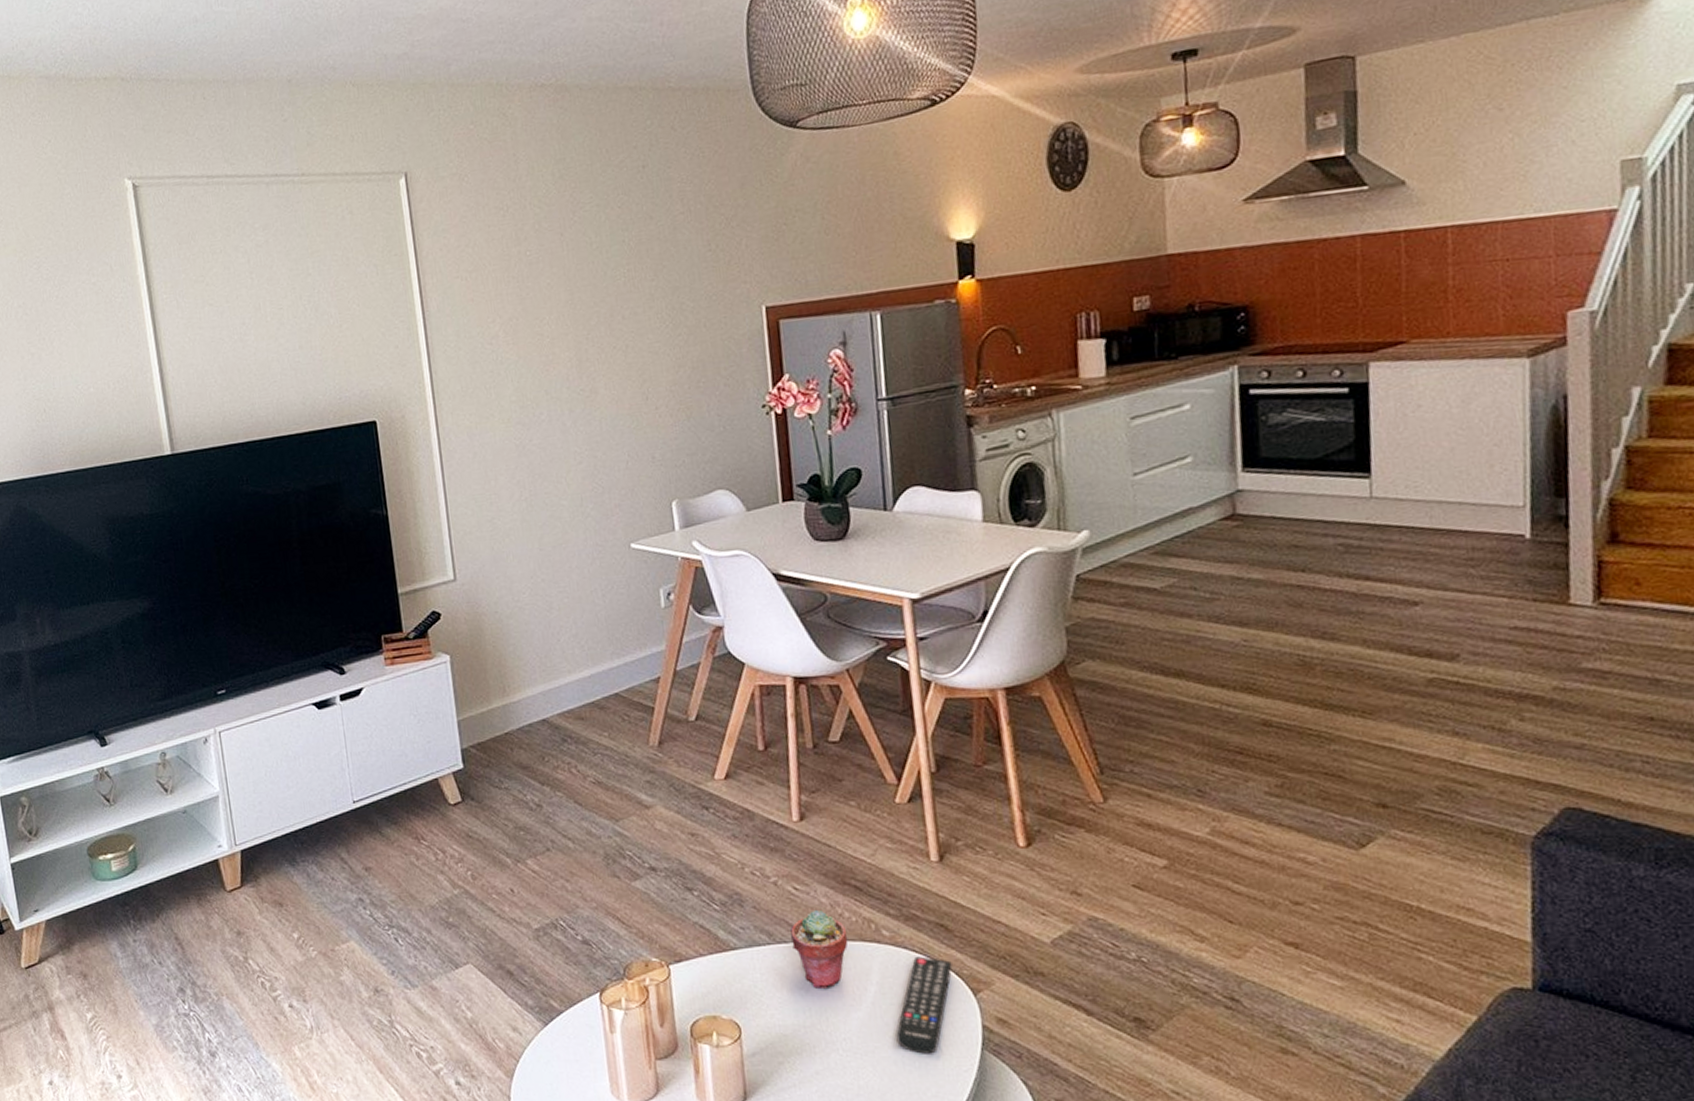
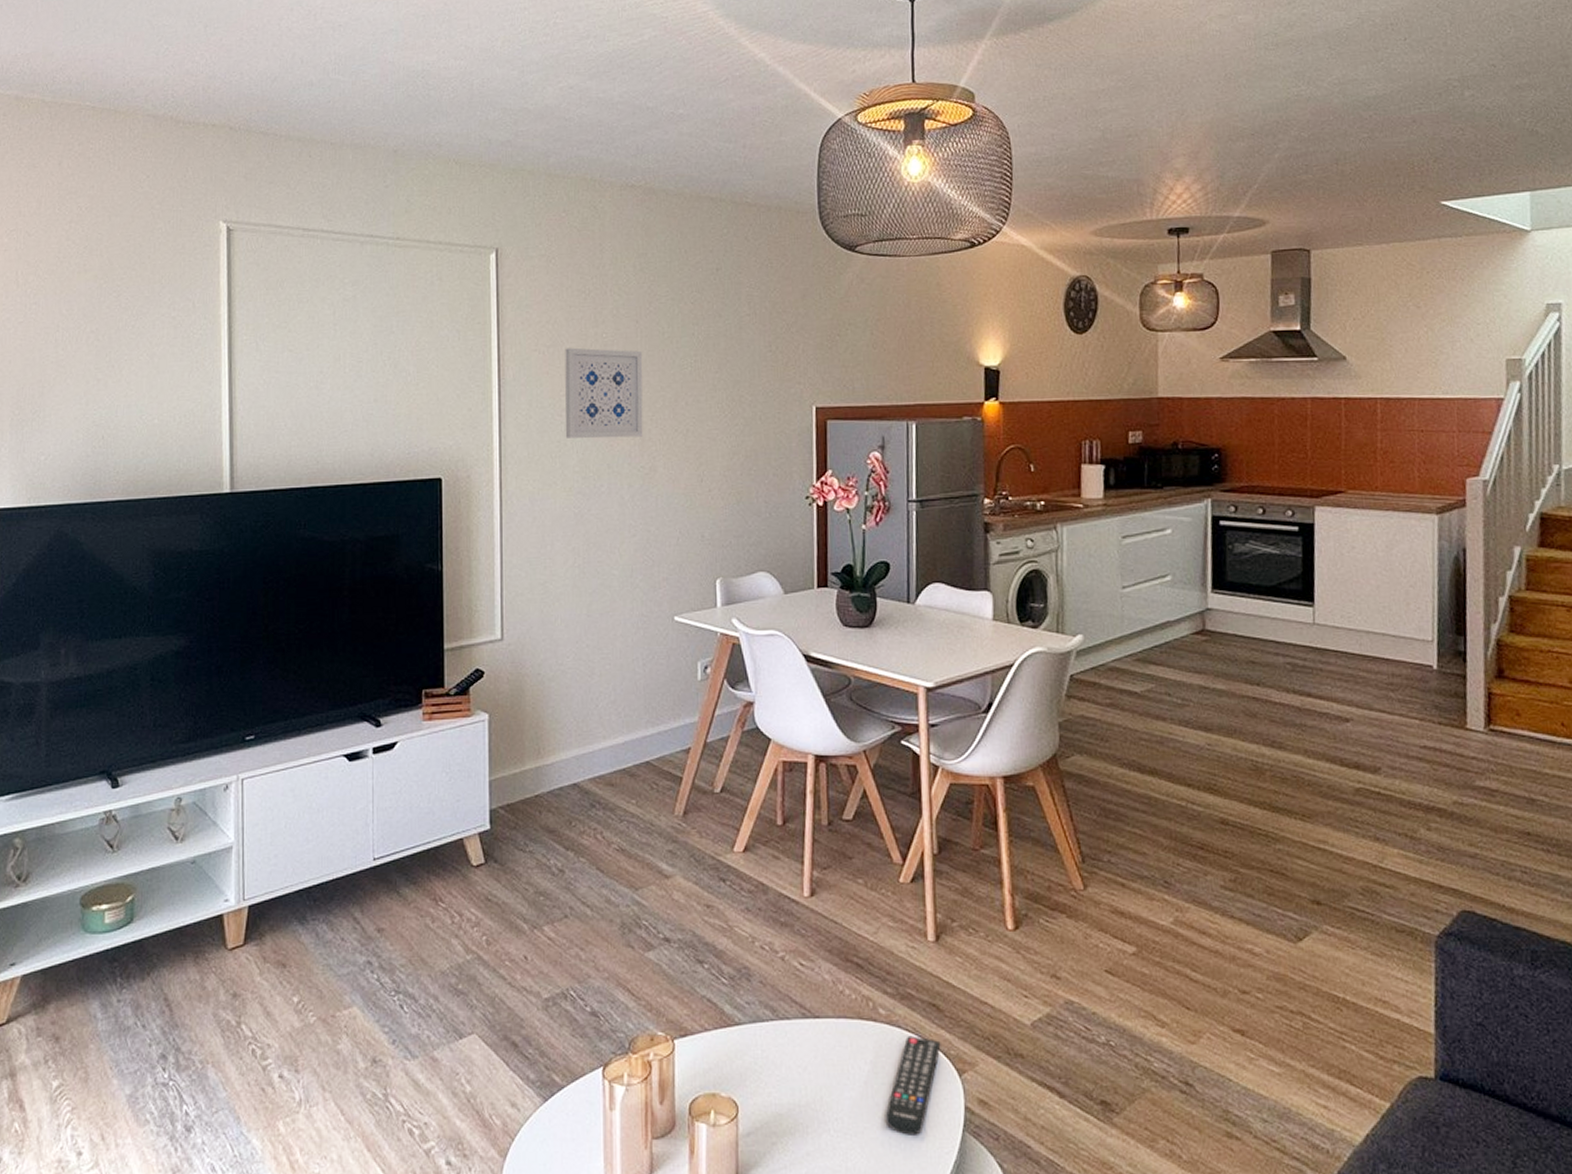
wall art: none [488,265,580,367] -> present [565,347,643,439]
potted succulent: present [790,909,848,989] -> none [793,986,847,1067]

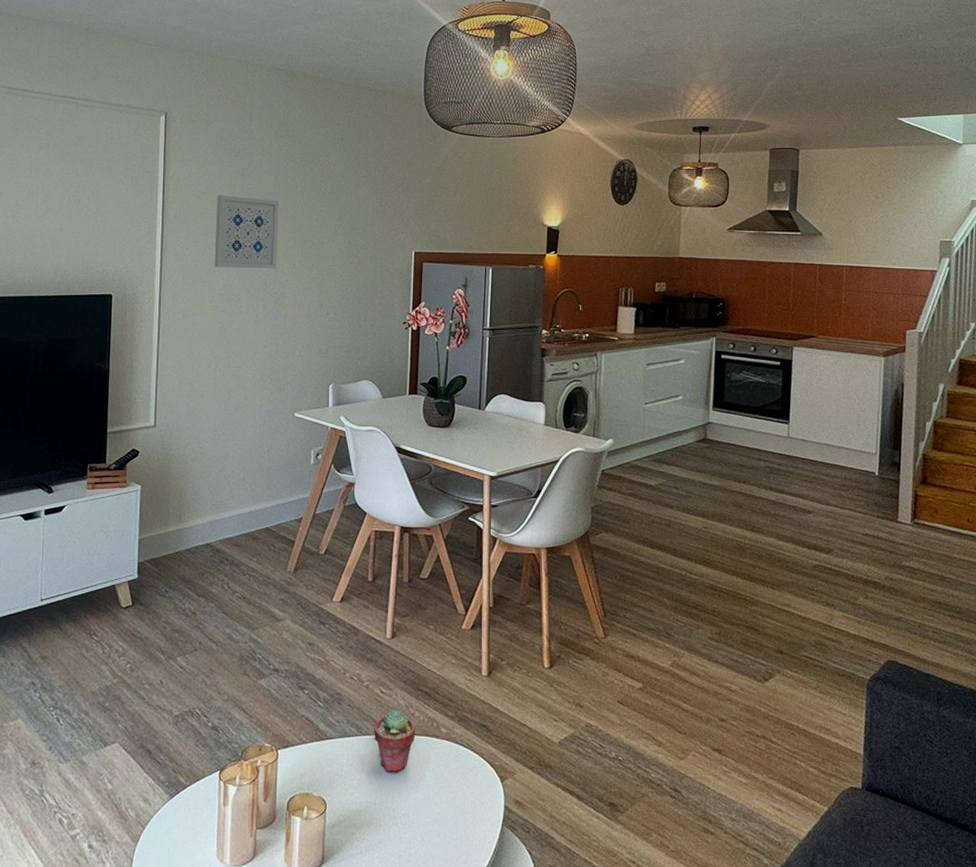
potted succulent: none [793,986,847,1067] -> present [374,709,416,773]
remote control: present [885,1035,941,1135] -> none [442,750,488,828]

